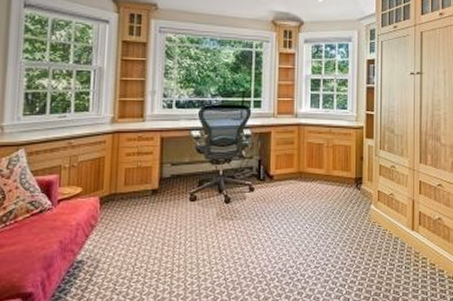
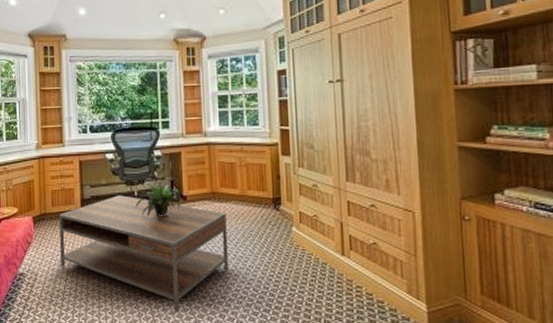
coffee table: none [129,174,311,293] -> present [59,195,229,312]
potted plant: none [219,162,269,197] -> present [135,183,182,217]

